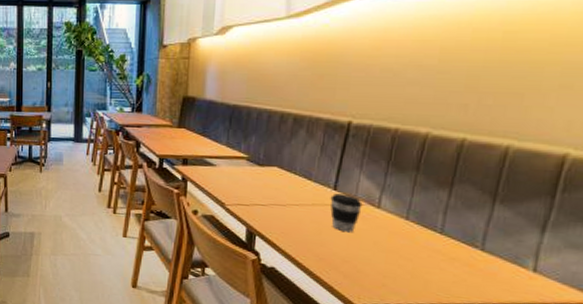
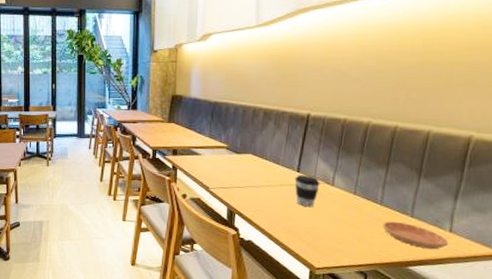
saucer: none [442,254,532,293] -> present [382,221,449,250]

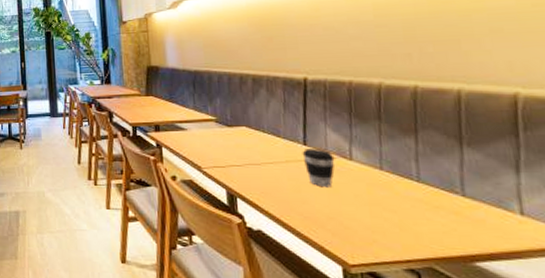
saucer: present [382,221,449,250] -> none [426,202,524,239]

